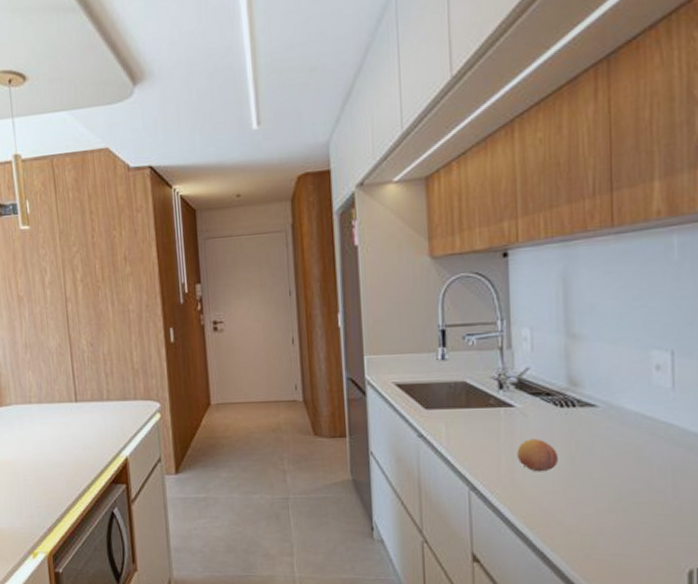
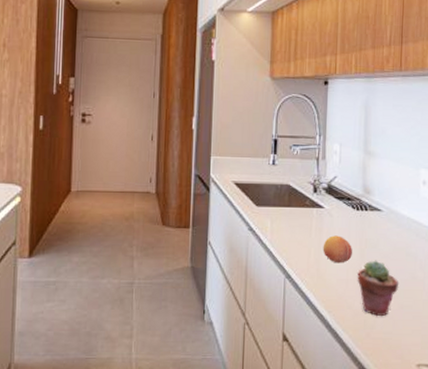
potted succulent: none [567,467,629,535] -> present [357,260,399,317]

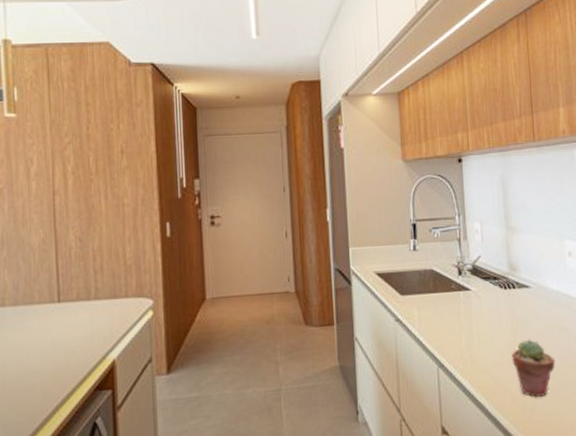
fruit: present [322,235,352,264] -> none [473,317,504,347]

